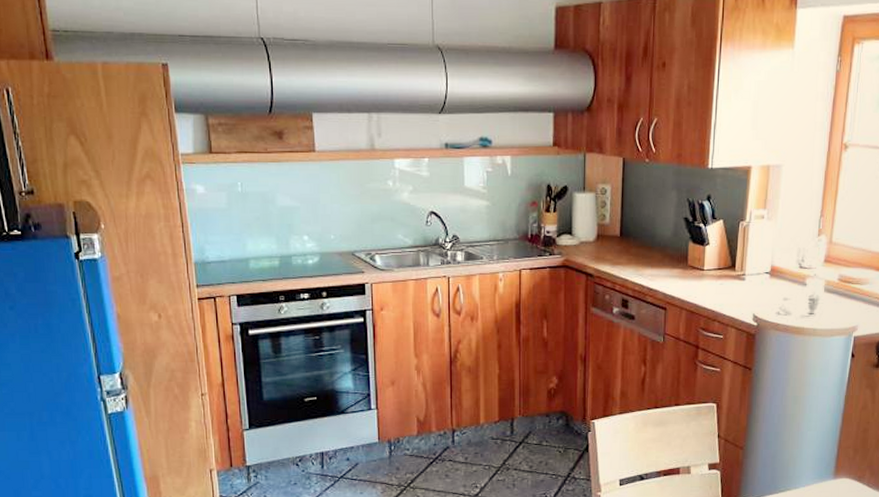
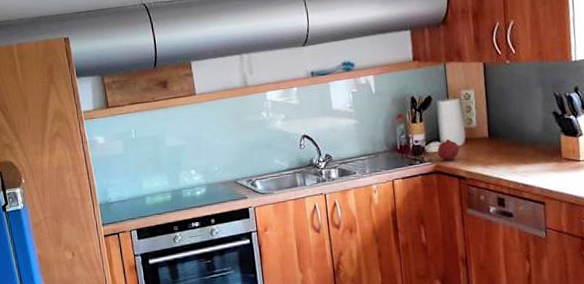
fruit: none [567,232,590,256] -> present [437,138,460,161]

